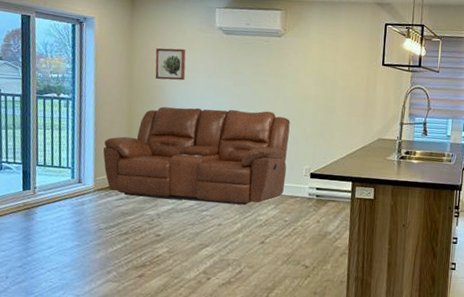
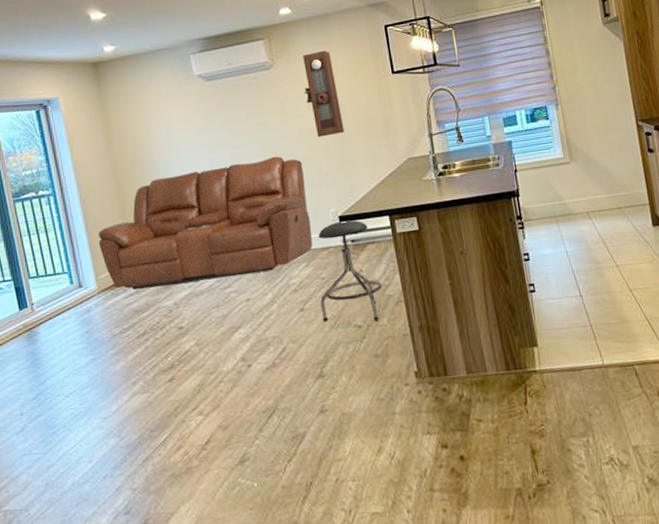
wall art: present [155,48,186,81] -> none [134,109,173,151]
stool: none [278,177,334,265] -> present [318,220,383,321]
pendulum clock: none [306,31,335,105] -> present [303,50,345,138]

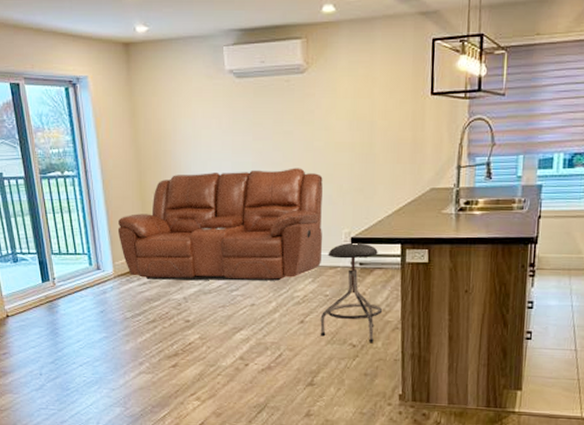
pendulum clock: present [303,50,345,138] -> none [336,59,371,154]

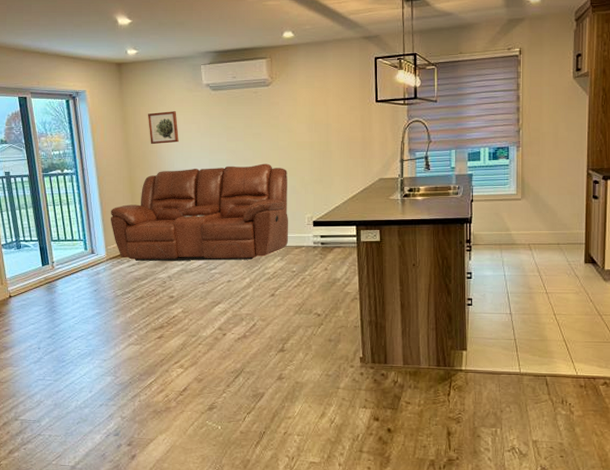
wall art: none [161,103,197,143] -> present [148,111,179,145]
stool: present [320,242,383,342] -> none [289,225,343,312]

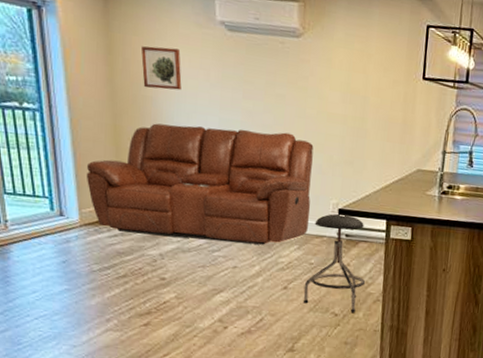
stool: none [289,225,343,312] -> present [303,213,366,313]

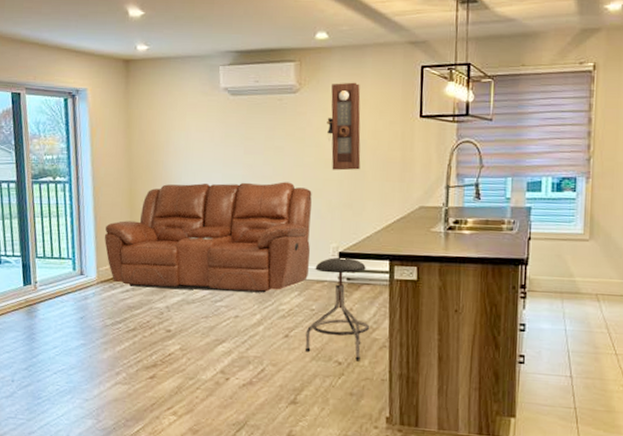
wall art: present [141,46,182,91] -> none [155,116,189,154]
pendulum clock: none [330,32,366,128] -> present [327,82,361,171]

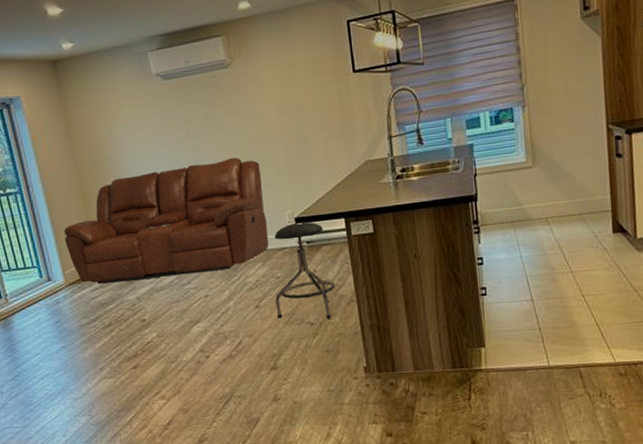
pendulum clock: present [327,82,361,171] -> none [262,47,303,139]

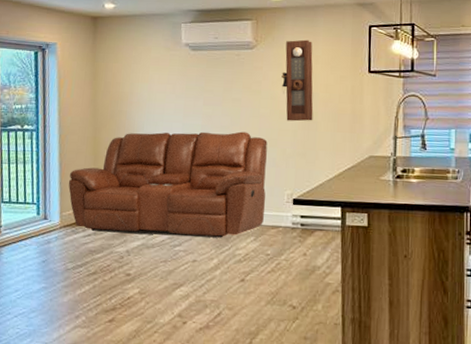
pendulum clock: none [262,47,303,139] -> present [281,39,314,122]
stool: present [274,221,336,318] -> none [260,203,323,305]

